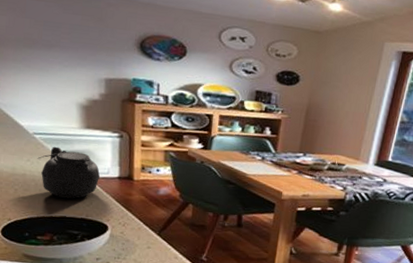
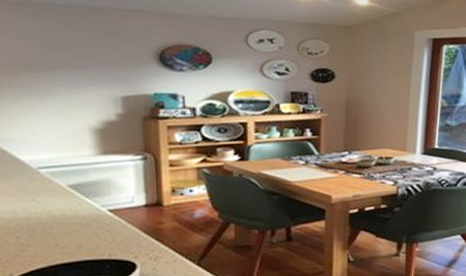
teapot: present [37,146,101,199] -> none [43,180,123,239]

